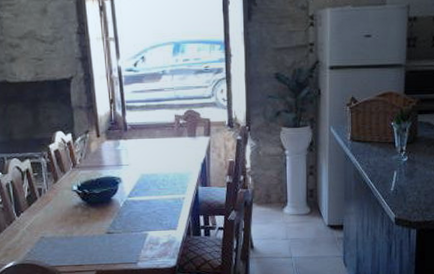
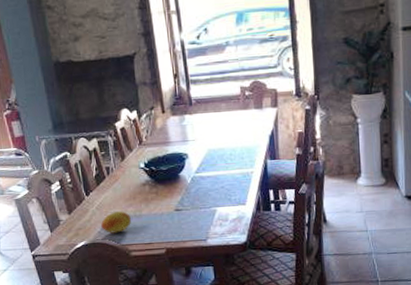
fruit: none [31,233,63,255] -> present [101,211,132,234]

